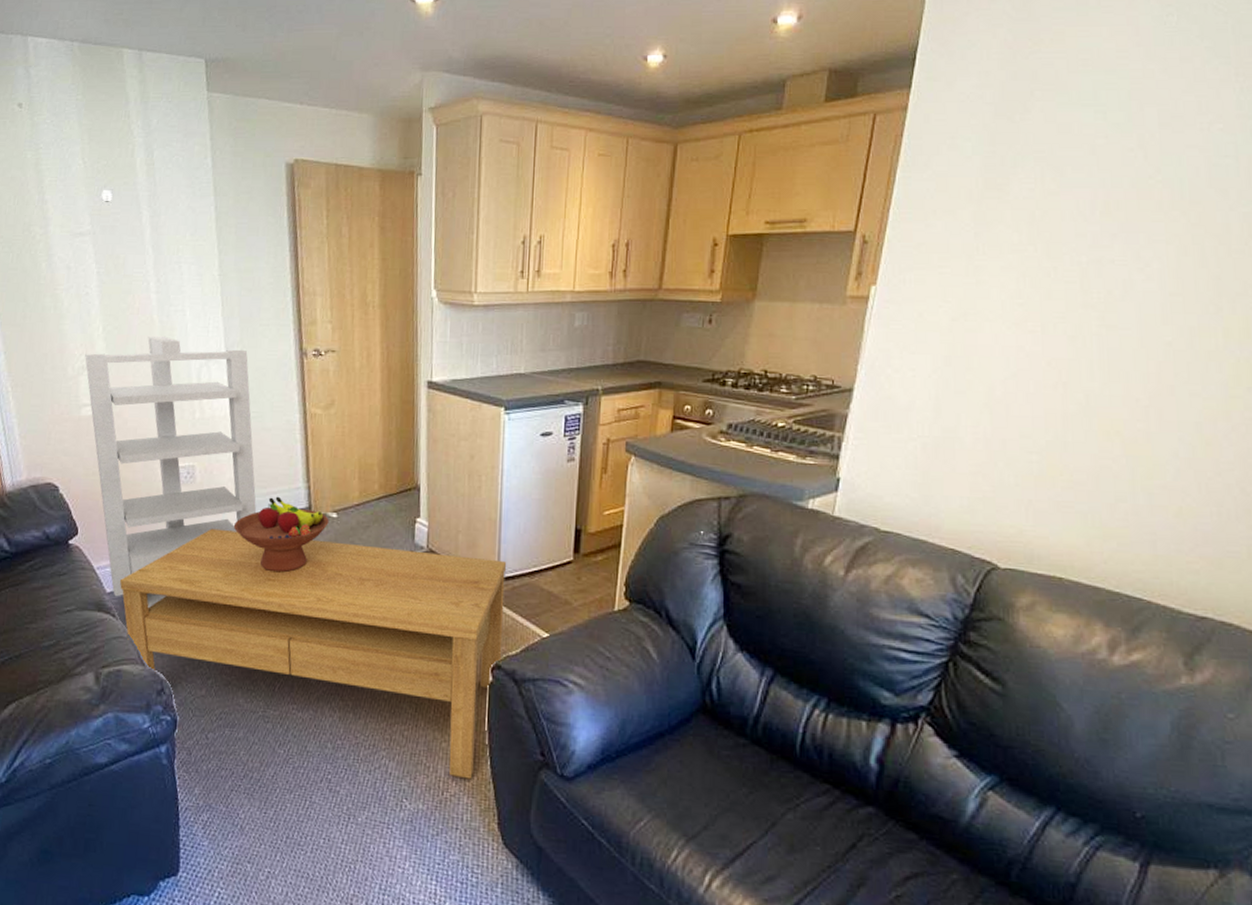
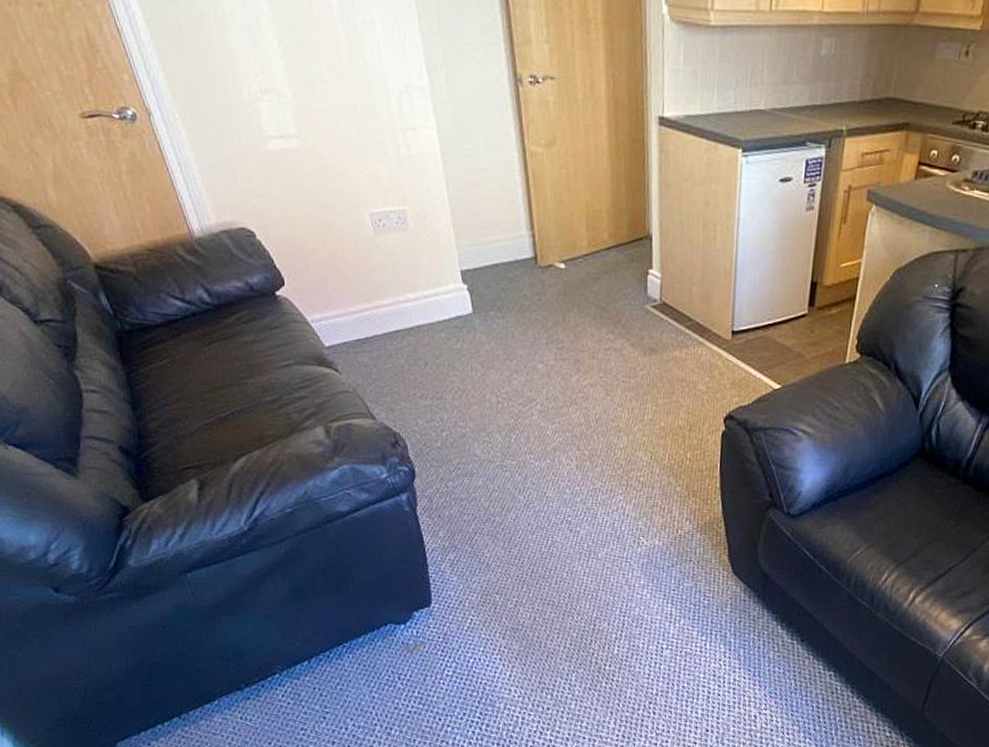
storage cabinet: present [85,336,257,608] -> none [261,53,479,362]
coffee table: present [119,528,507,780] -> none [337,279,742,519]
fruit bowl: present [233,496,329,573] -> none [454,245,557,326]

